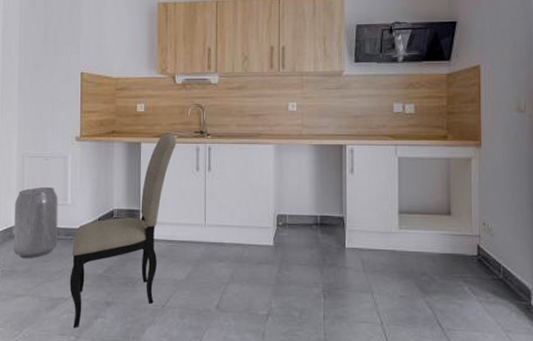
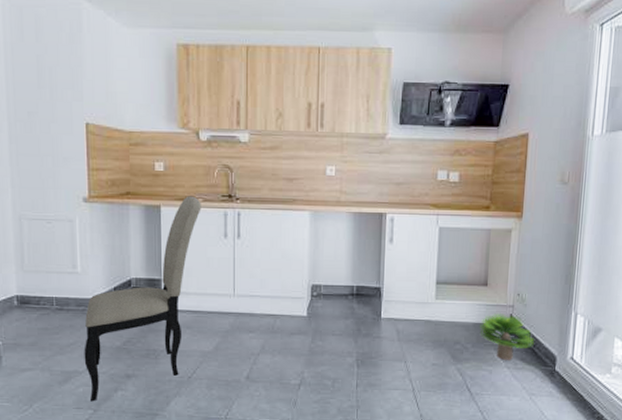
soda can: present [14,187,58,258] -> none [14,253,68,330]
potted plant: none [445,243,505,293] -> present [479,313,534,360]

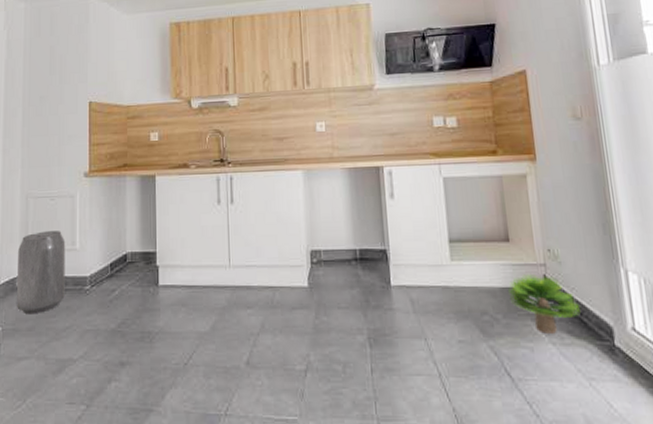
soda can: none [14,253,68,330] -> present [17,231,66,313]
dining chair: present [84,196,201,402] -> none [79,163,195,395]

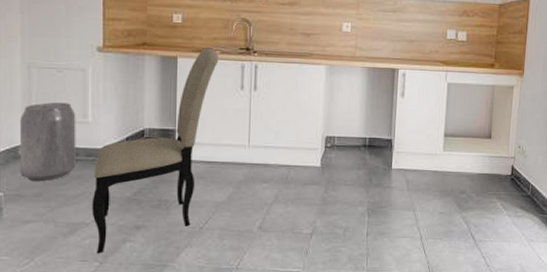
dining chair: none [79,163,195,395] -> present [92,48,219,254]
potted plant: present [507,274,580,334] -> none [483,164,533,208]

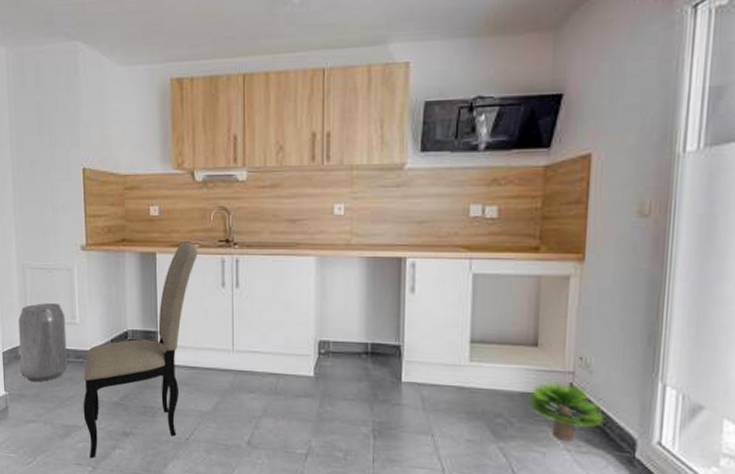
potted plant: none [483,164,533,208] -> present [527,381,604,441]

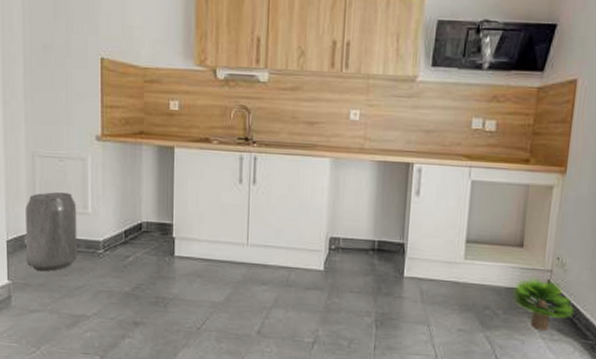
dining chair: present [83,241,198,459] -> none [92,137,216,348]

